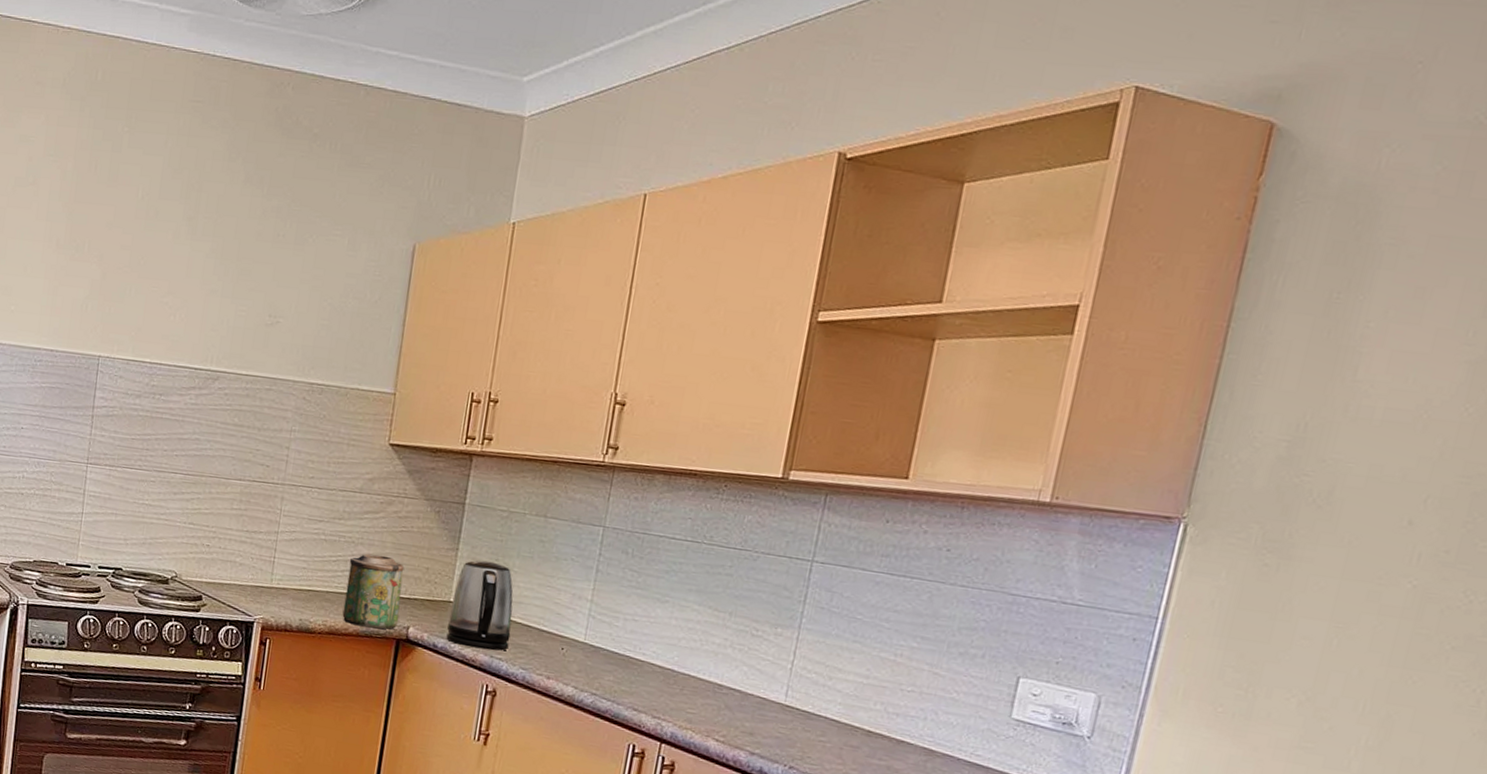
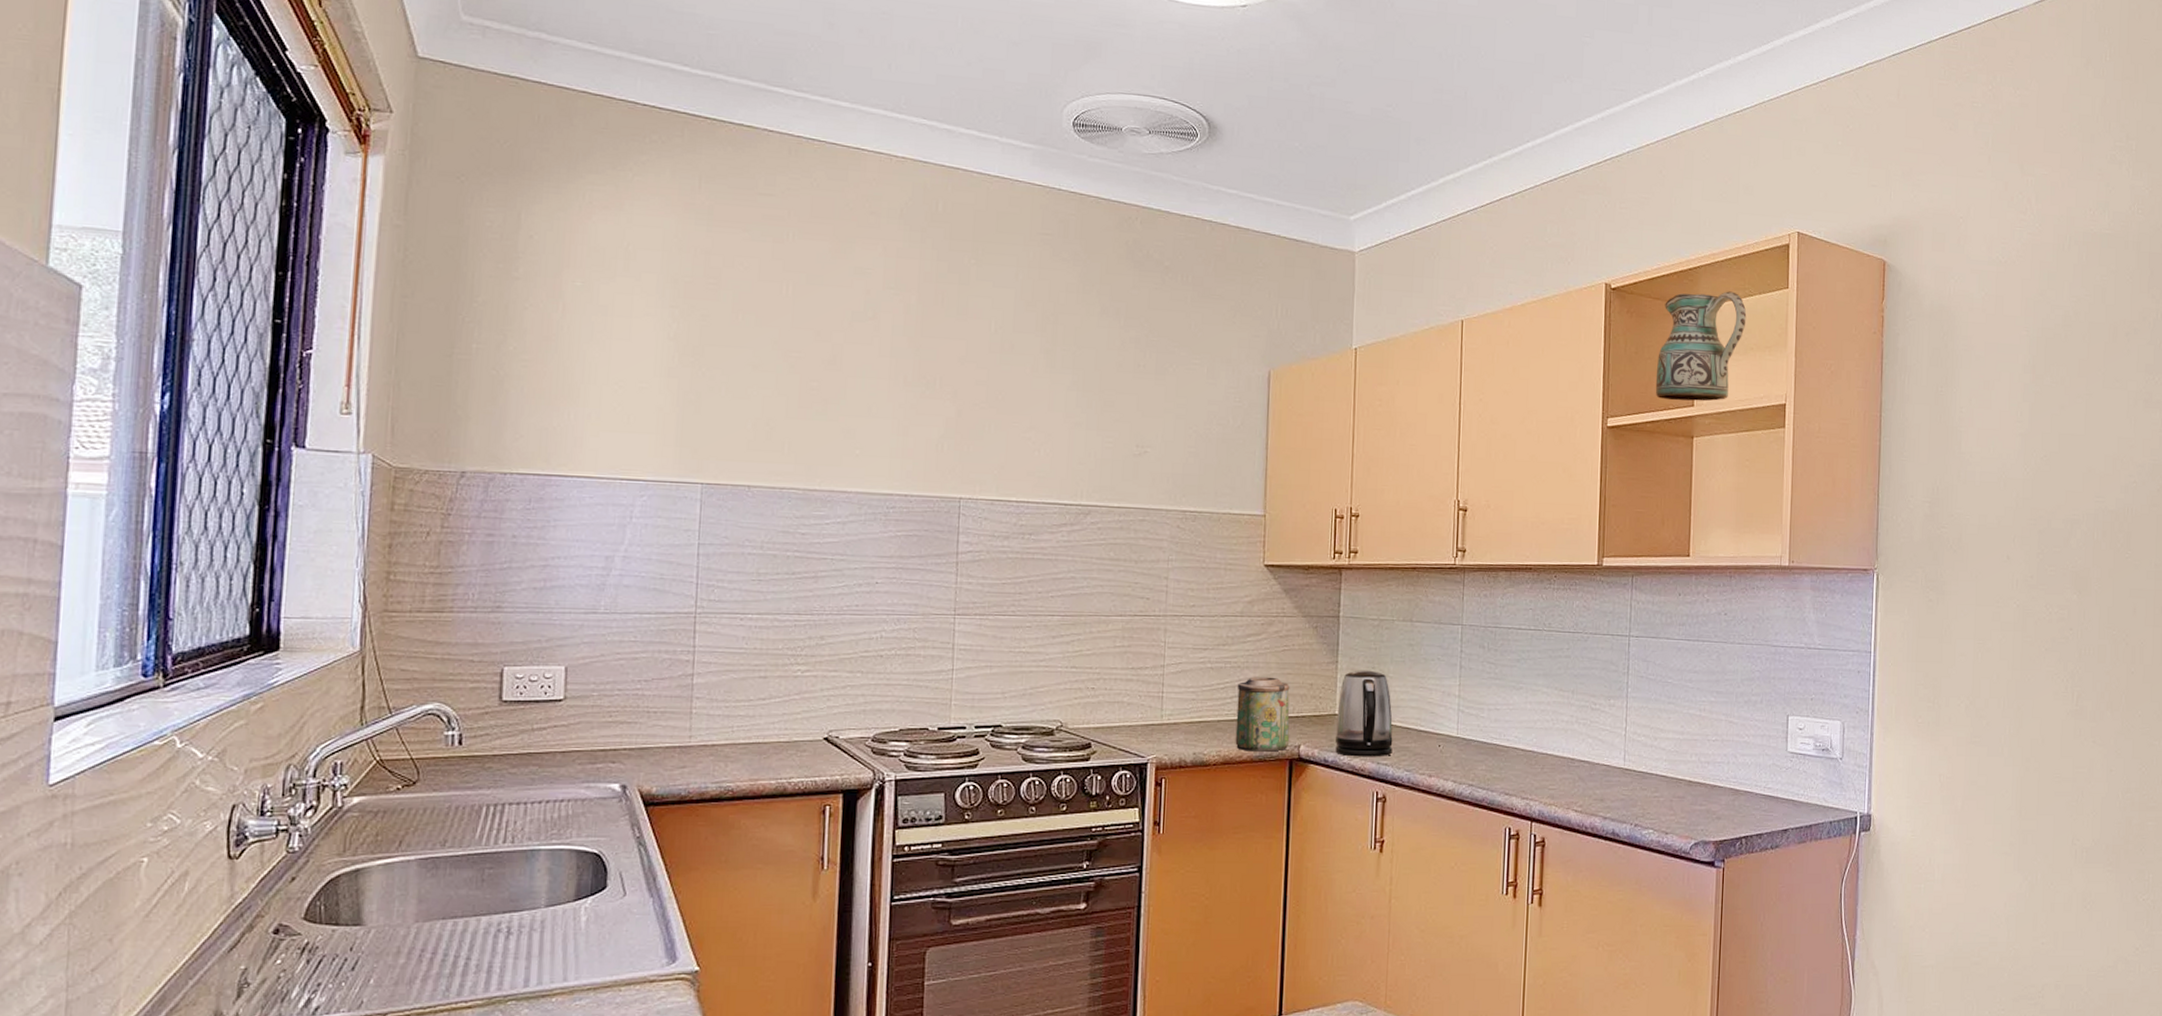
ceramic pitcher: none [889,162,1039,298] -> present [1655,291,1747,402]

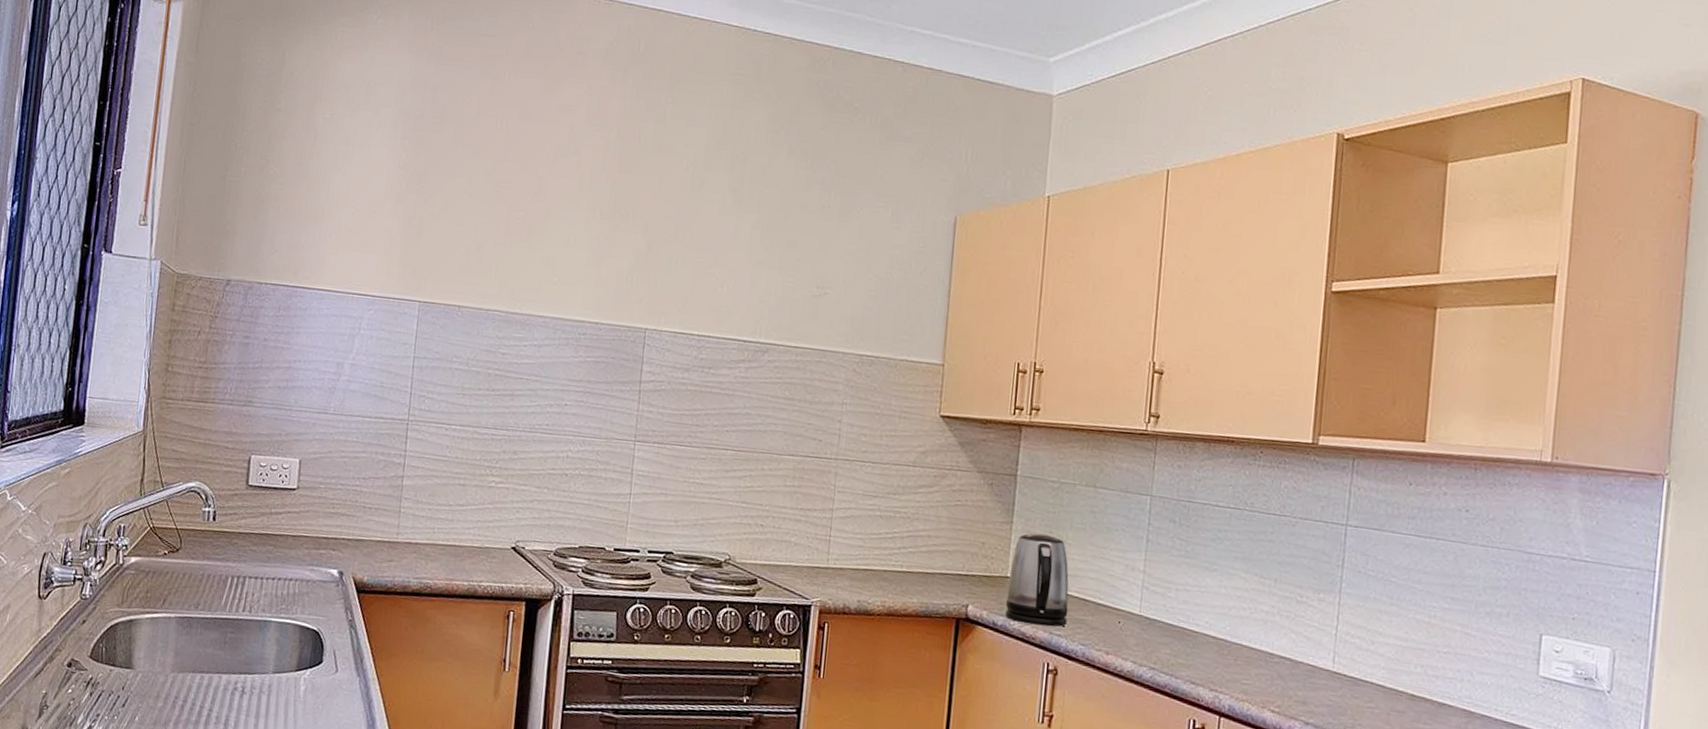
canister: present [1235,676,1290,752] -> none [900,529,961,609]
ceramic pitcher: present [1655,291,1747,402] -> none [1392,144,1512,269]

